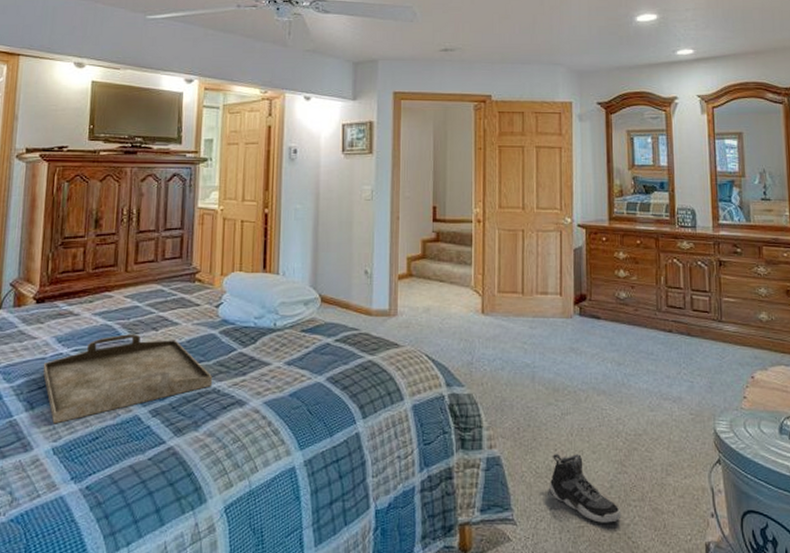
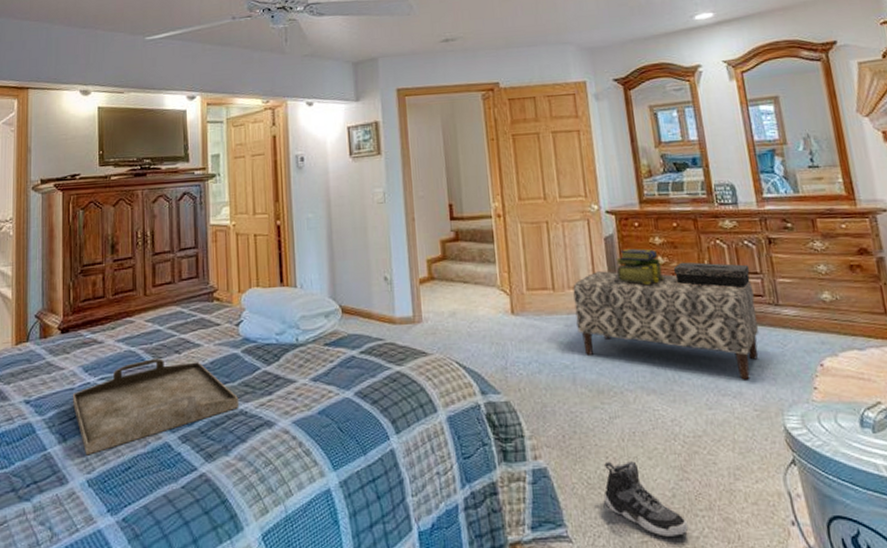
bench: none [540,280,702,387] -> present [573,271,759,380]
stack of books: none [582,260,624,295] -> present [616,248,664,285]
decorative box: none [634,277,700,303] -> present [674,262,750,288]

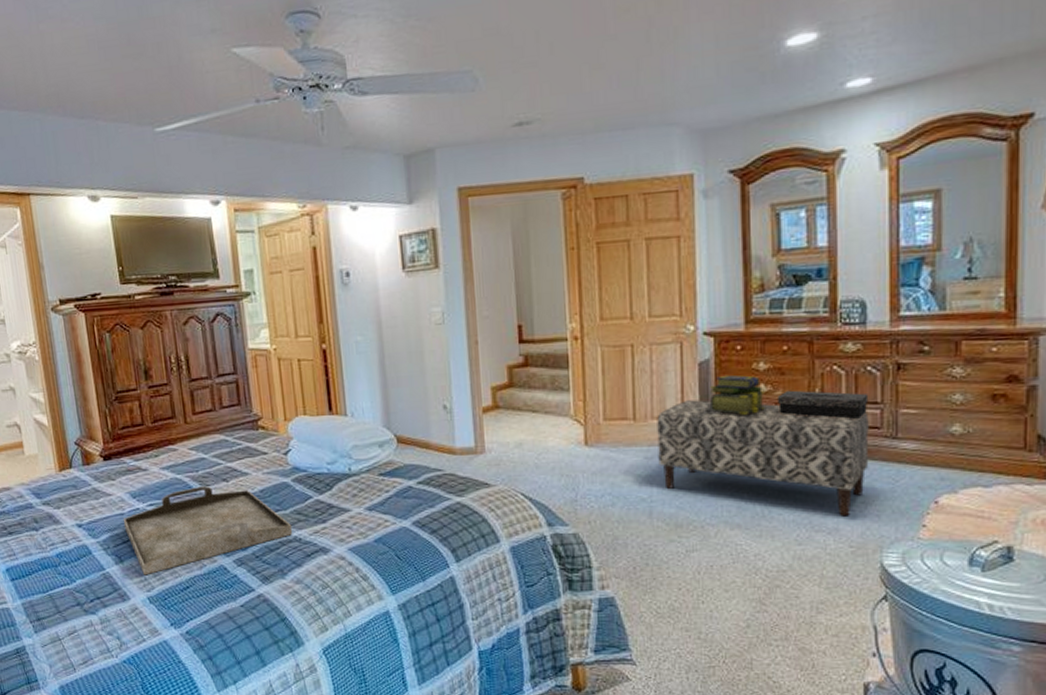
sneaker: present [604,461,689,537] -> none [673,592,760,663]

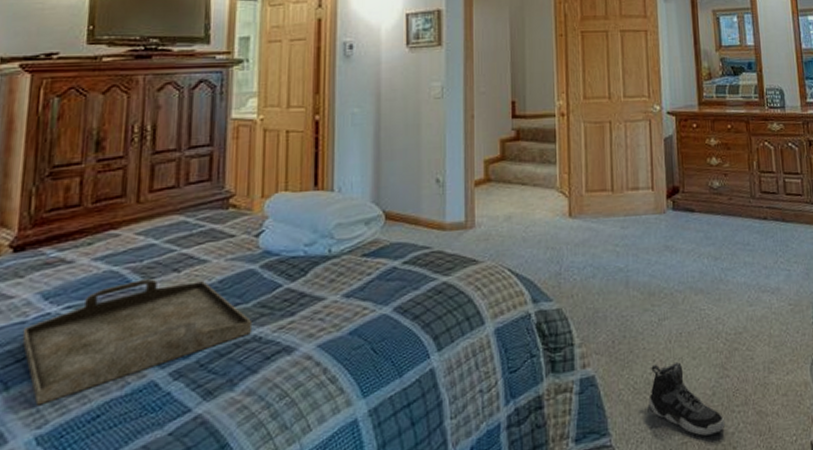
bench: present [657,400,869,517] -> none [631,172,797,276]
sneaker: none [673,592,760,663] -> present [648,362,726,436]
stack of books: present [710,374,765,415] -> none [674,149,717,185]
decorative box: present [778,390,869,419] -> none [726,163,792,188]

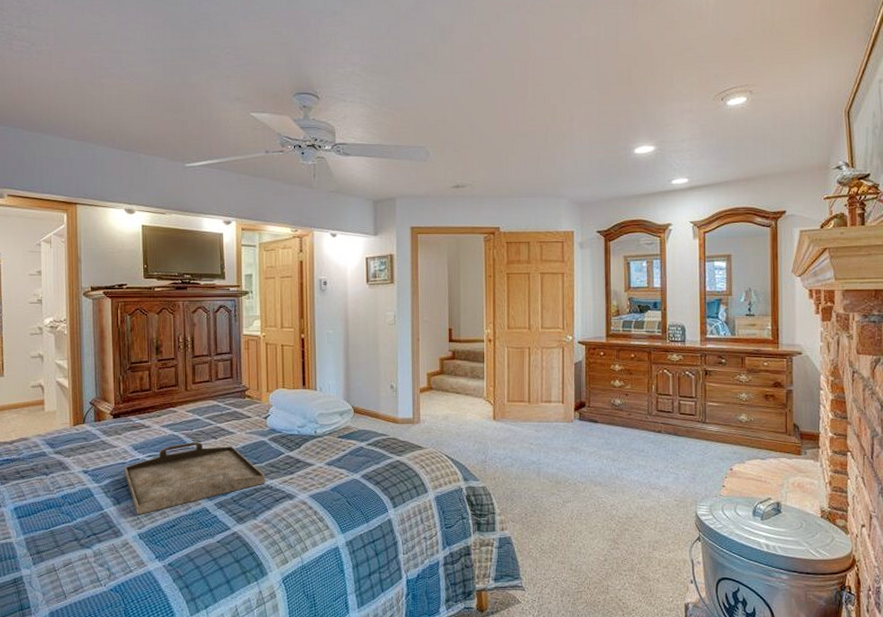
sneaker: present [648,362,726,436] -> none [552,533,614,588]

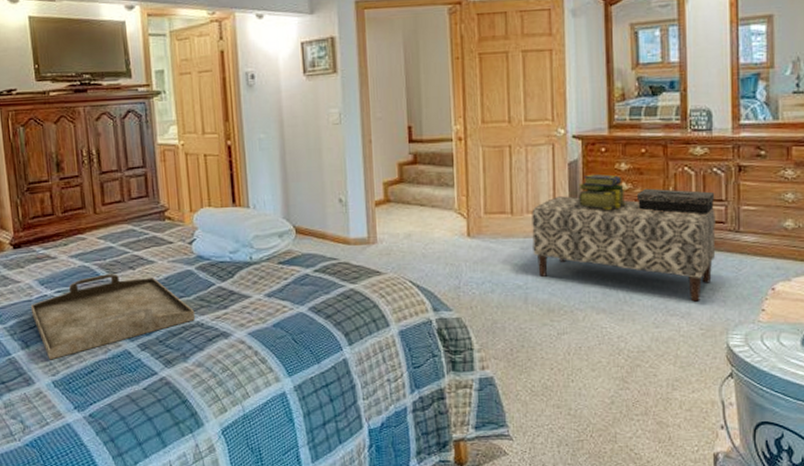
bench: none [545,390,688,478] -> present [532,196,716,302]
stack of books: none [582,372,619,402] -> present [578,174,626,210]
decorative box: none [628,386,687,408] -> present [637,188,715,215]

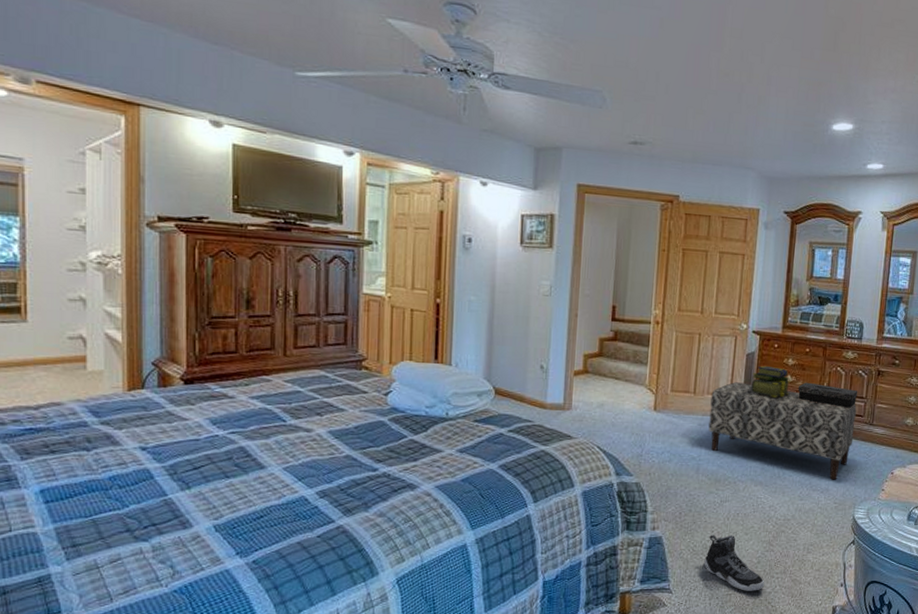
serving tray: present [30,274,196,360] -> none [197,418,383,503]
sneaker: none [546,372,623,437] -> present [703,534,765,591]

